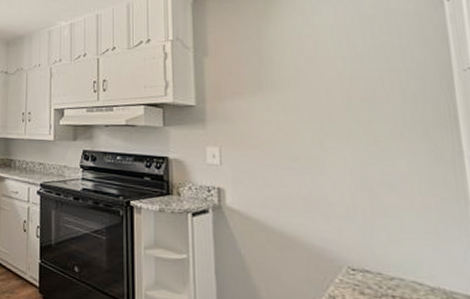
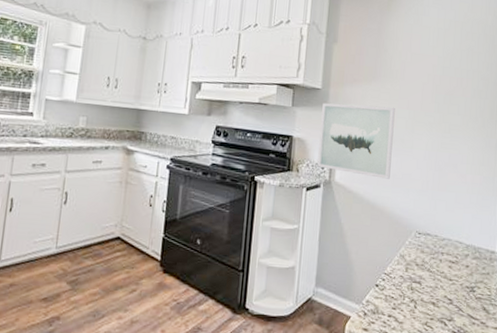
wall art: none [199,119,299,203] -> present [317,103,395,179]

